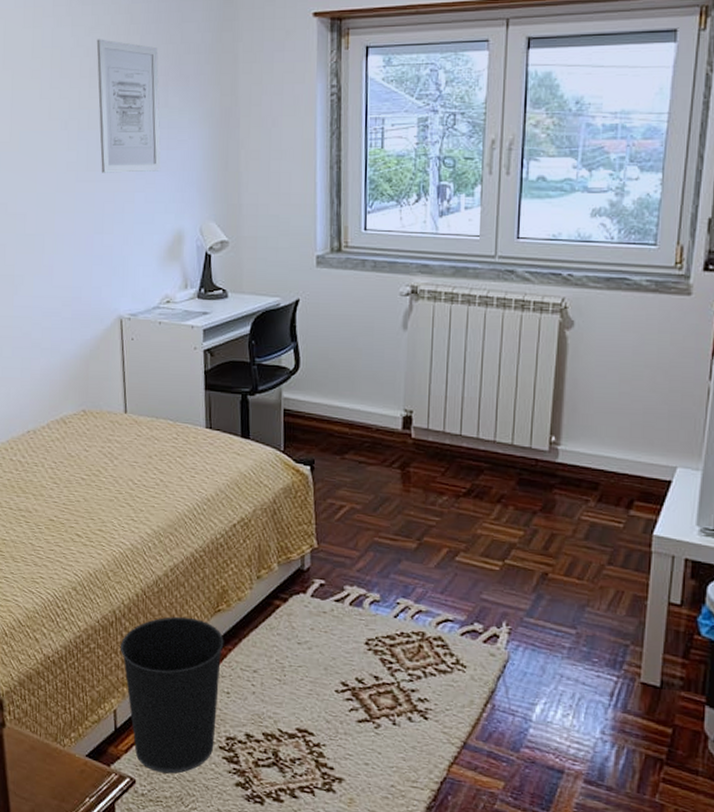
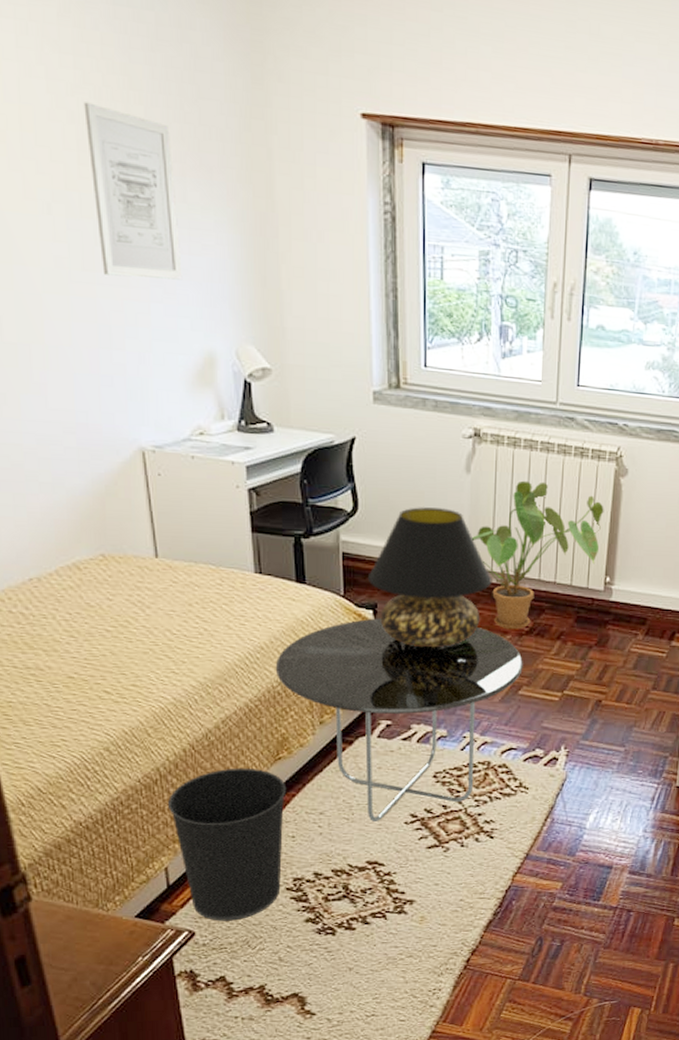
side table: none [219,474,460,686] -> present [275,618,523,821]
table lamp: none [306,364,429,507] -> present [367,507,492,648]
house plant: none [408,336,548,491] -> present [472,480,604,630]

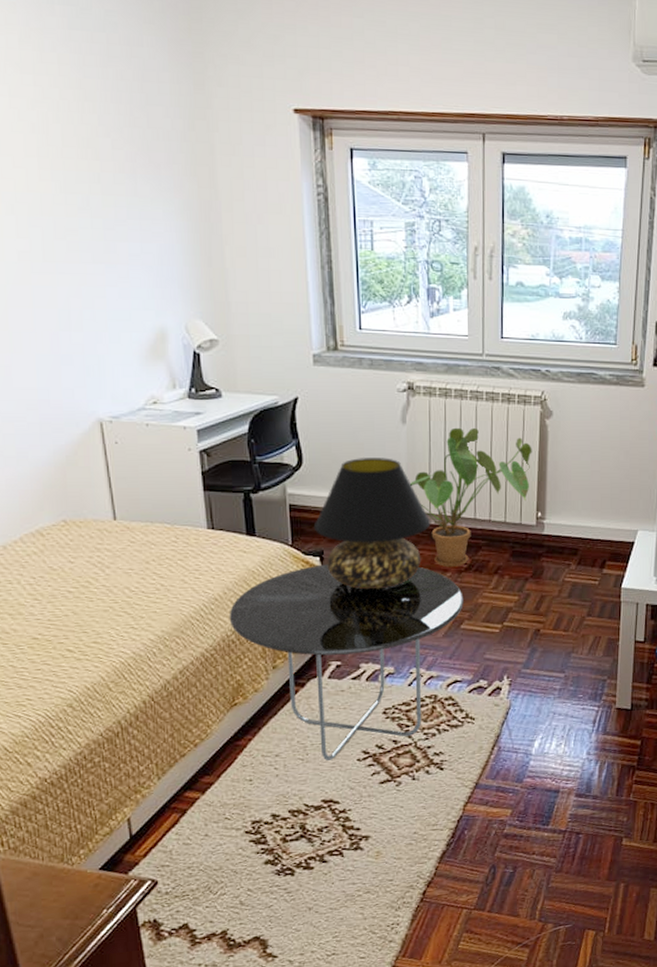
wall art: present [83,102,183,280] -> none [43,114,135,266]
wastebasket: present [167,768,287,921] -> none [128,715,243,869]

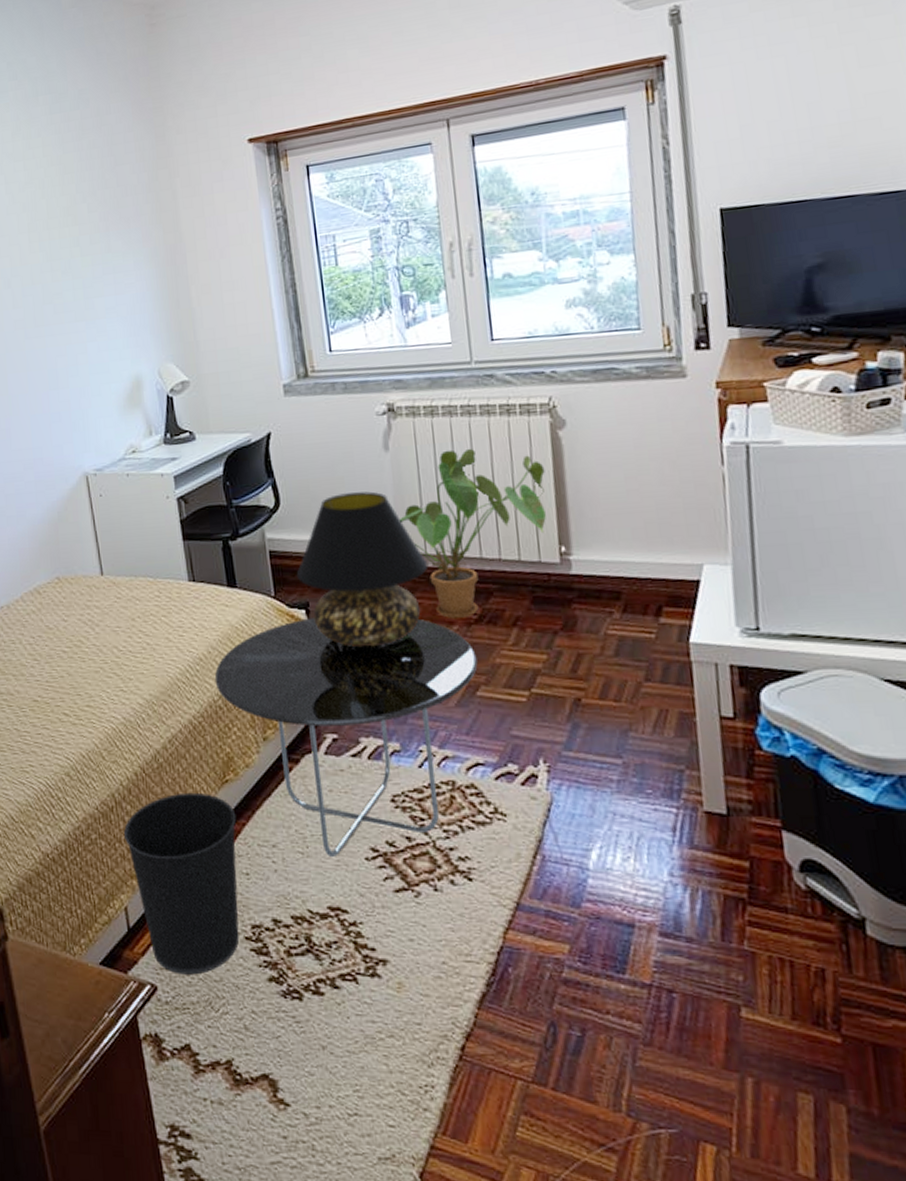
wastebasket: none [128,715,243,869] -> present [123,792,239,975]

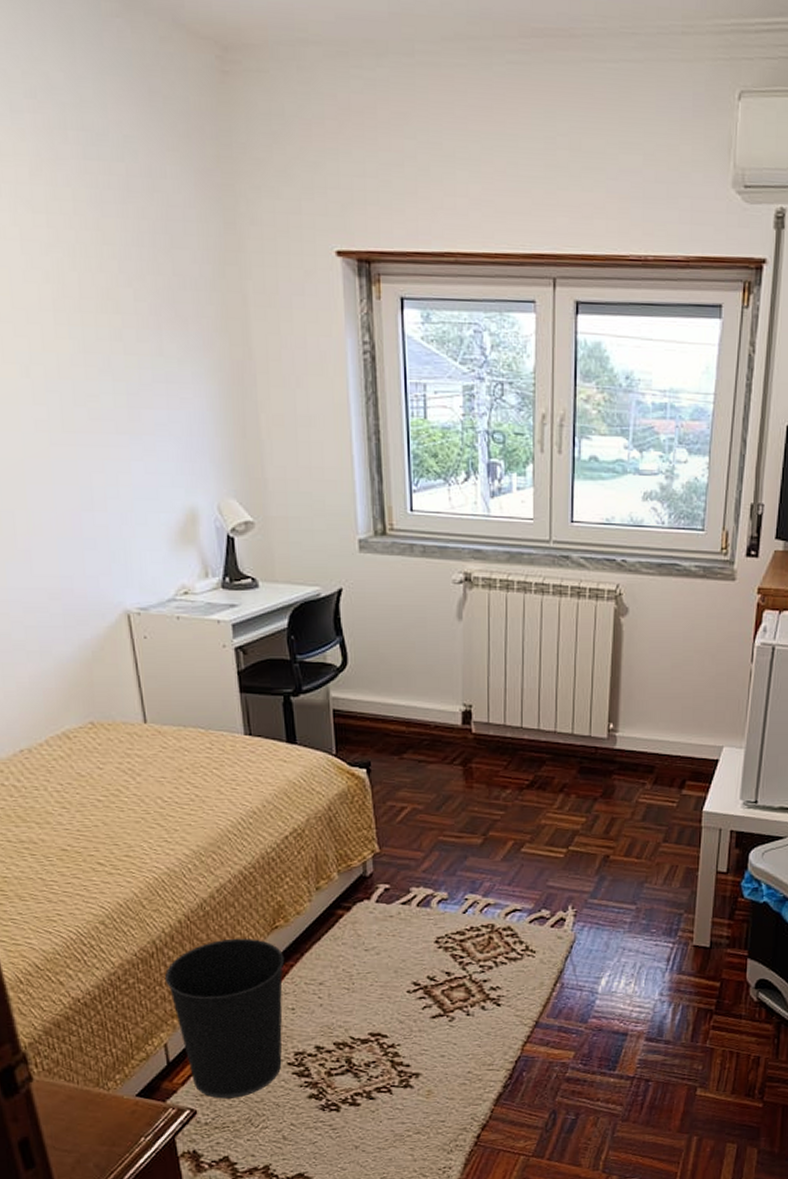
side table: present [214,618,478,857] -> none [268,777,525,991]
table lamp: present [296,491,429,648] -> none [359,658,489,806]
house plant: present [400,448,546,620] -> none [467,625,605,784]

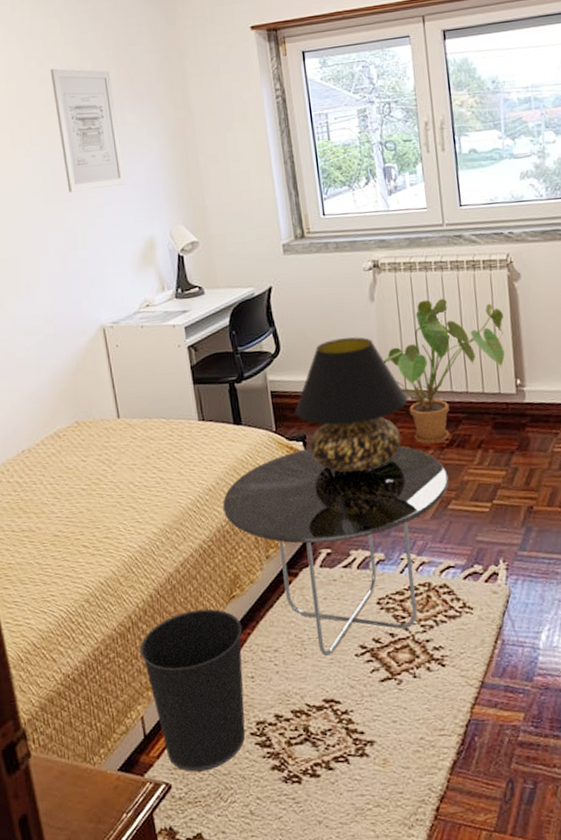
wall art: none [58,260,162,436] -> present [50,68,126,192]
side table: none [268,777,525,991] -> present [222,446,449,656]
table lamp: none [359,658,489,806] -> present [294,337,408,473]
house plant: none [467,625,605,784] -> present [384,298,505,445]

